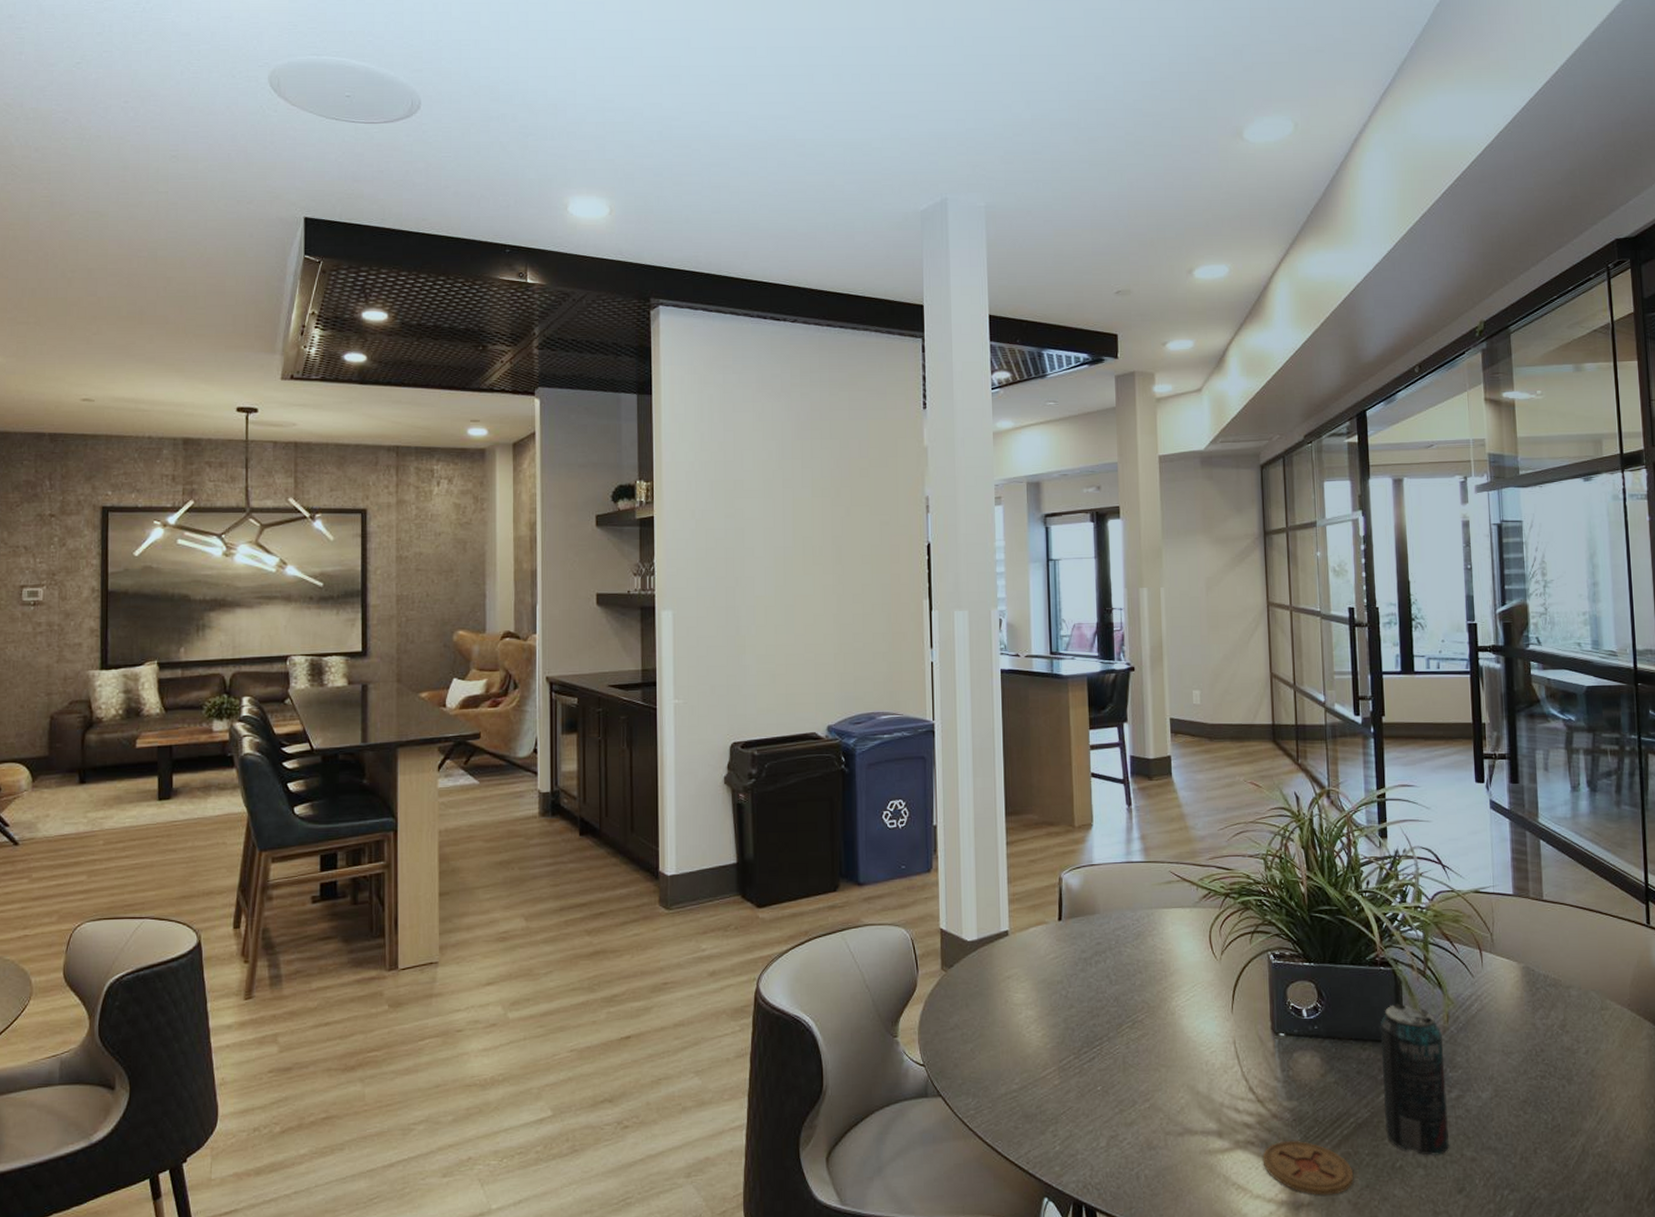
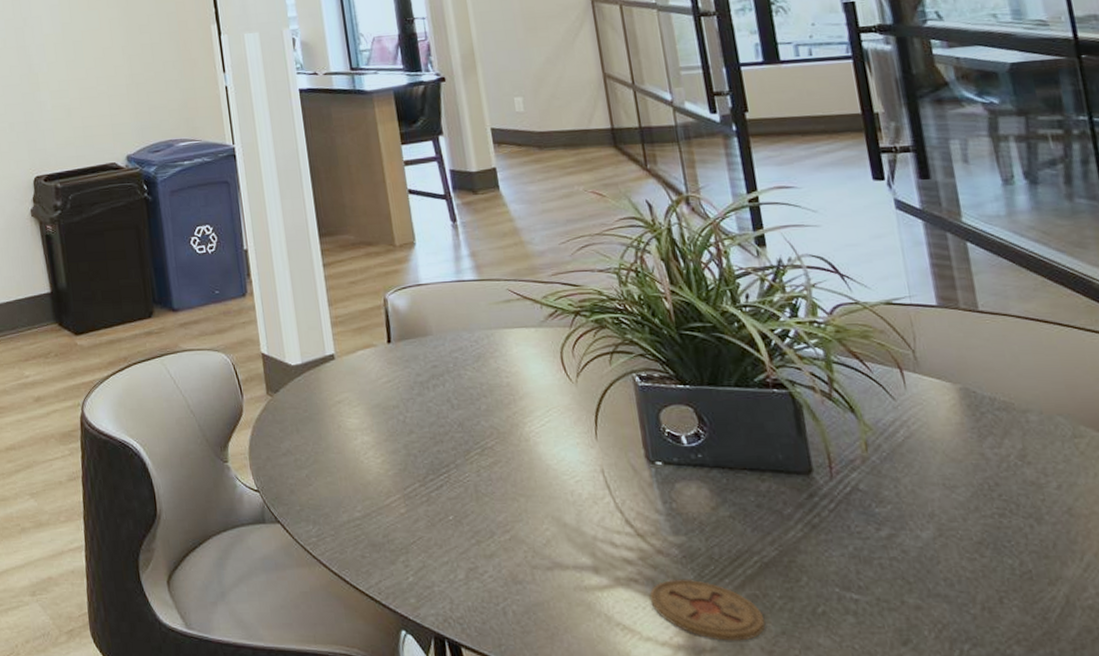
beverage can: present [1380,1004,1450,1156] -> none [779,431,886,601]

